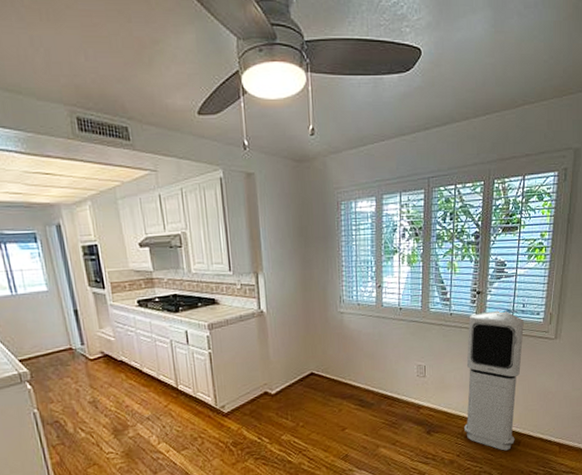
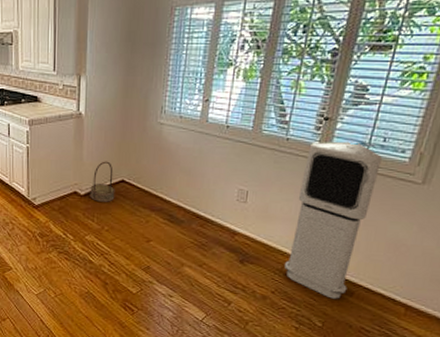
basket: none [280,356,306,399] -> present [90,161,115,202]

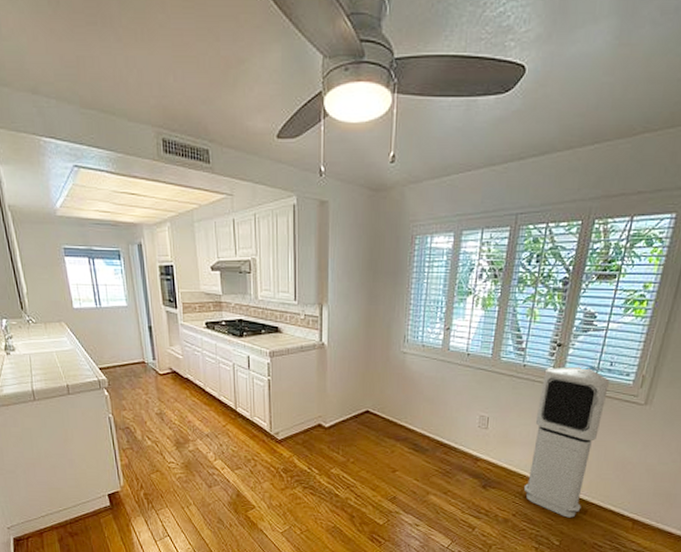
basket: present [90,161,115,202] -> none [334,392,360,434]

